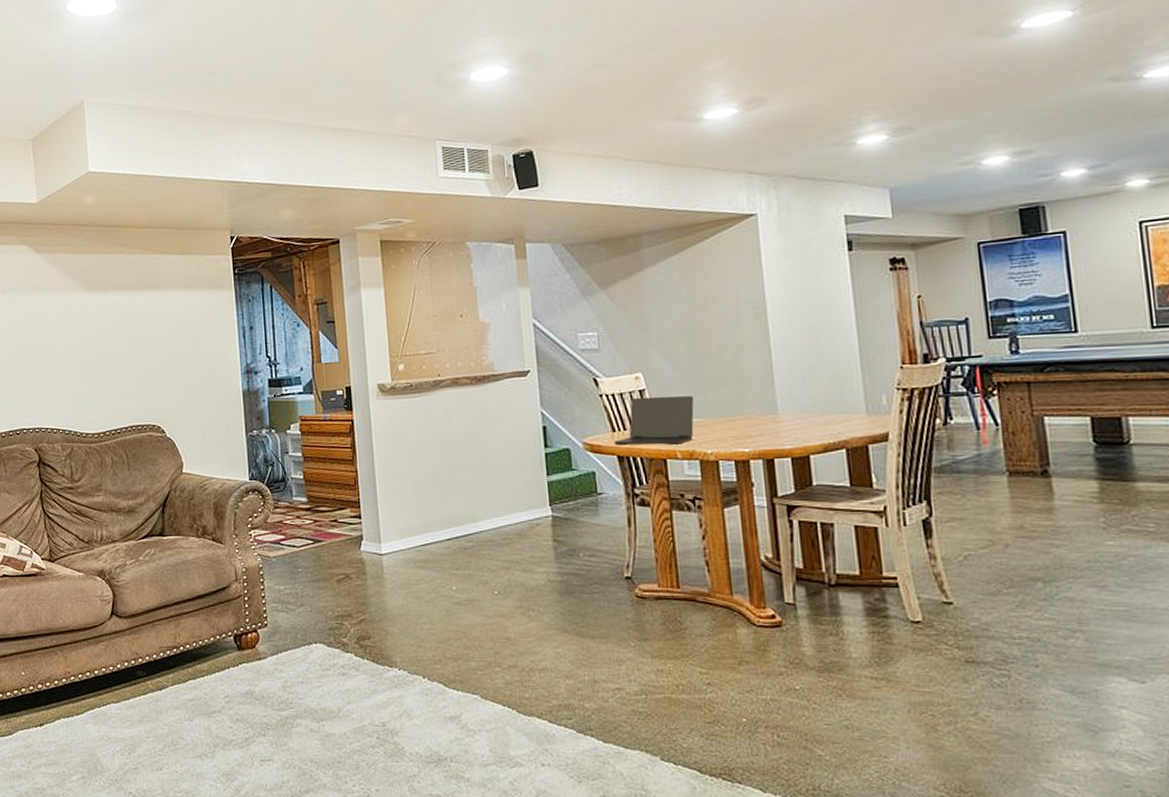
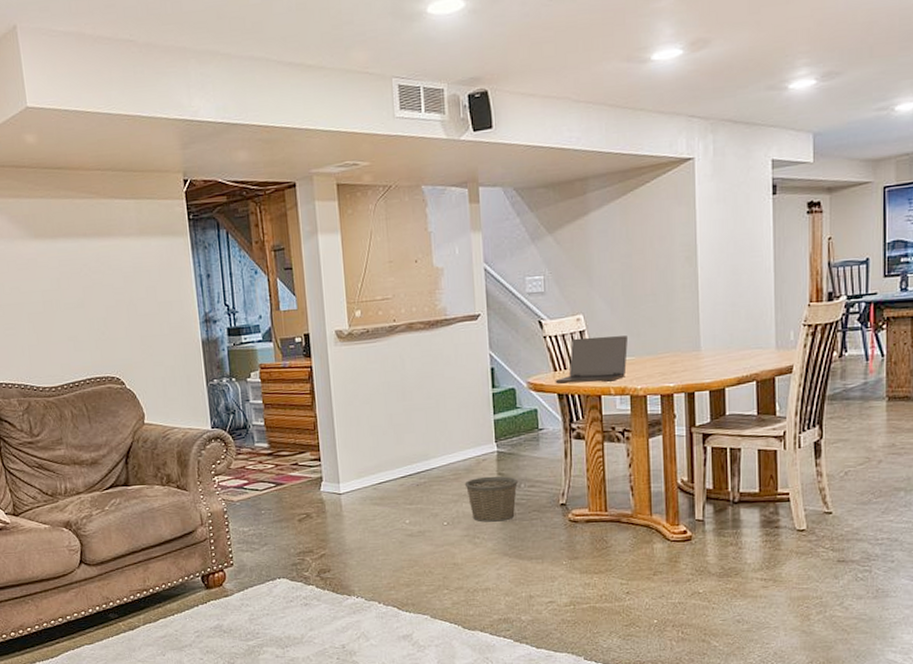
basket: none [516,542,576,593] -> present [464,476,518,522]

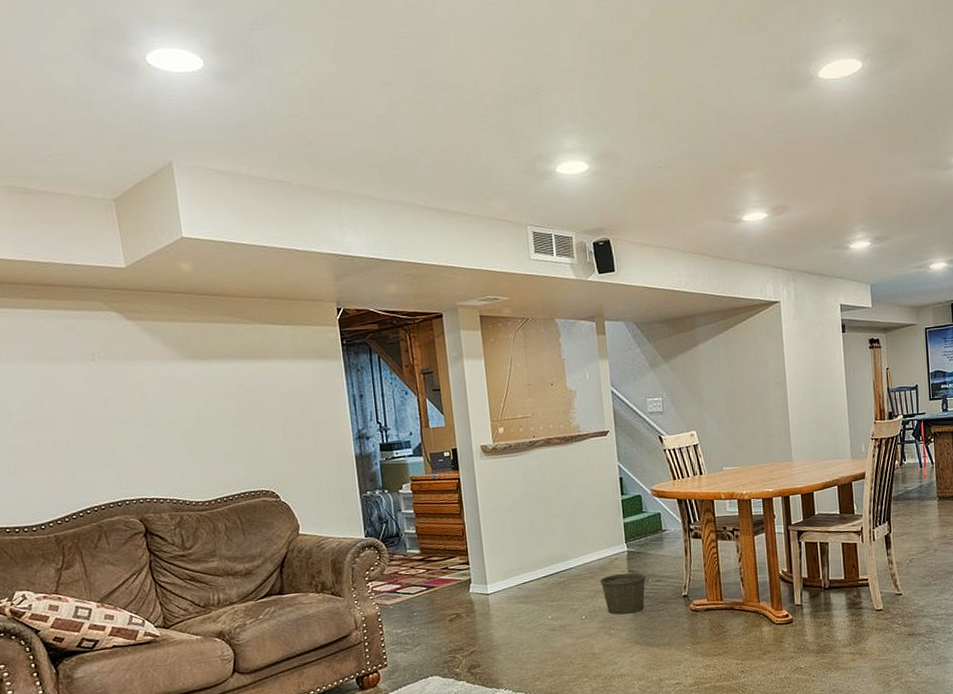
laptop: present [555,336,628,384] -> none [674,449,734,491]

